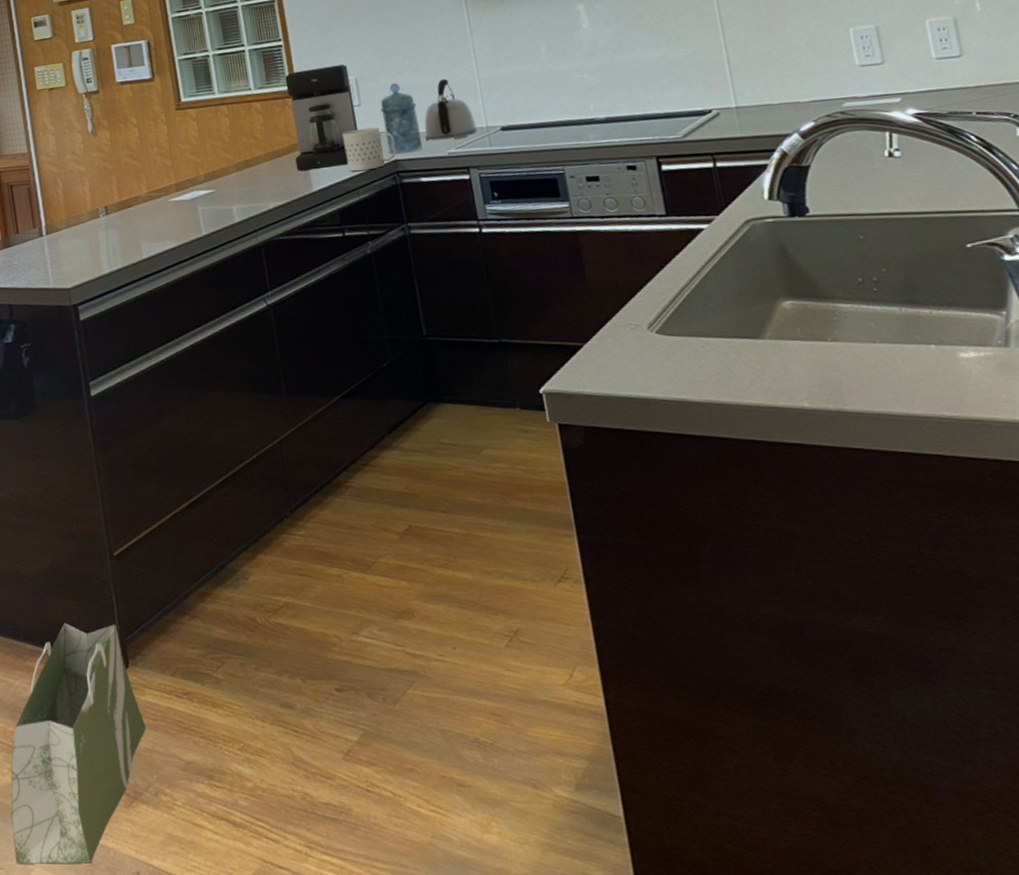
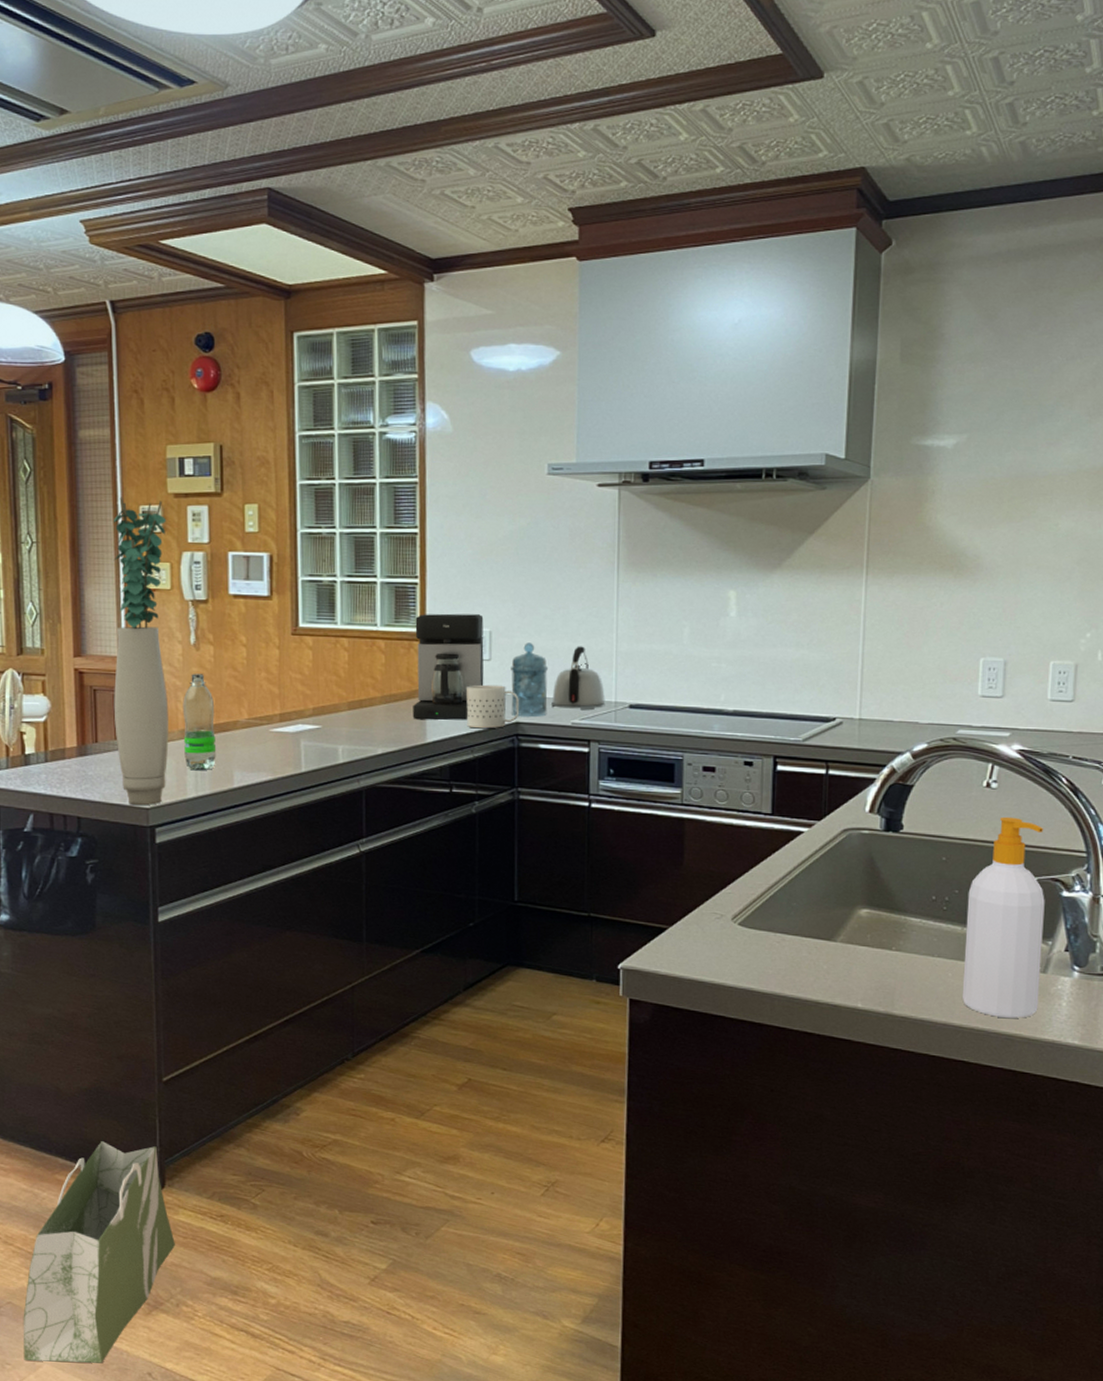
vase: none [10,10,83,288] -> present [113,497,169,806]
bottle: none [88,157,124,248] -> present [183,674,217,771]
soap bottle: none [896,183,1010,402] -> present [961,816,1045,1019]

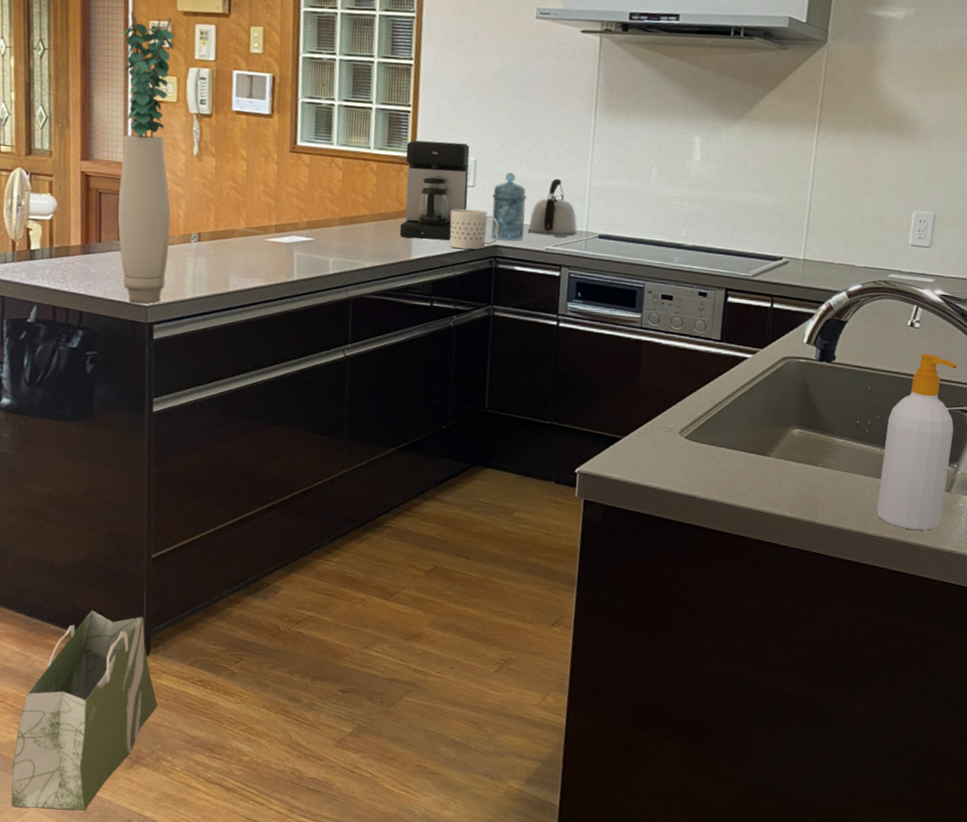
bottle: present [183,674,217,771] -> none [183,183,215,274]

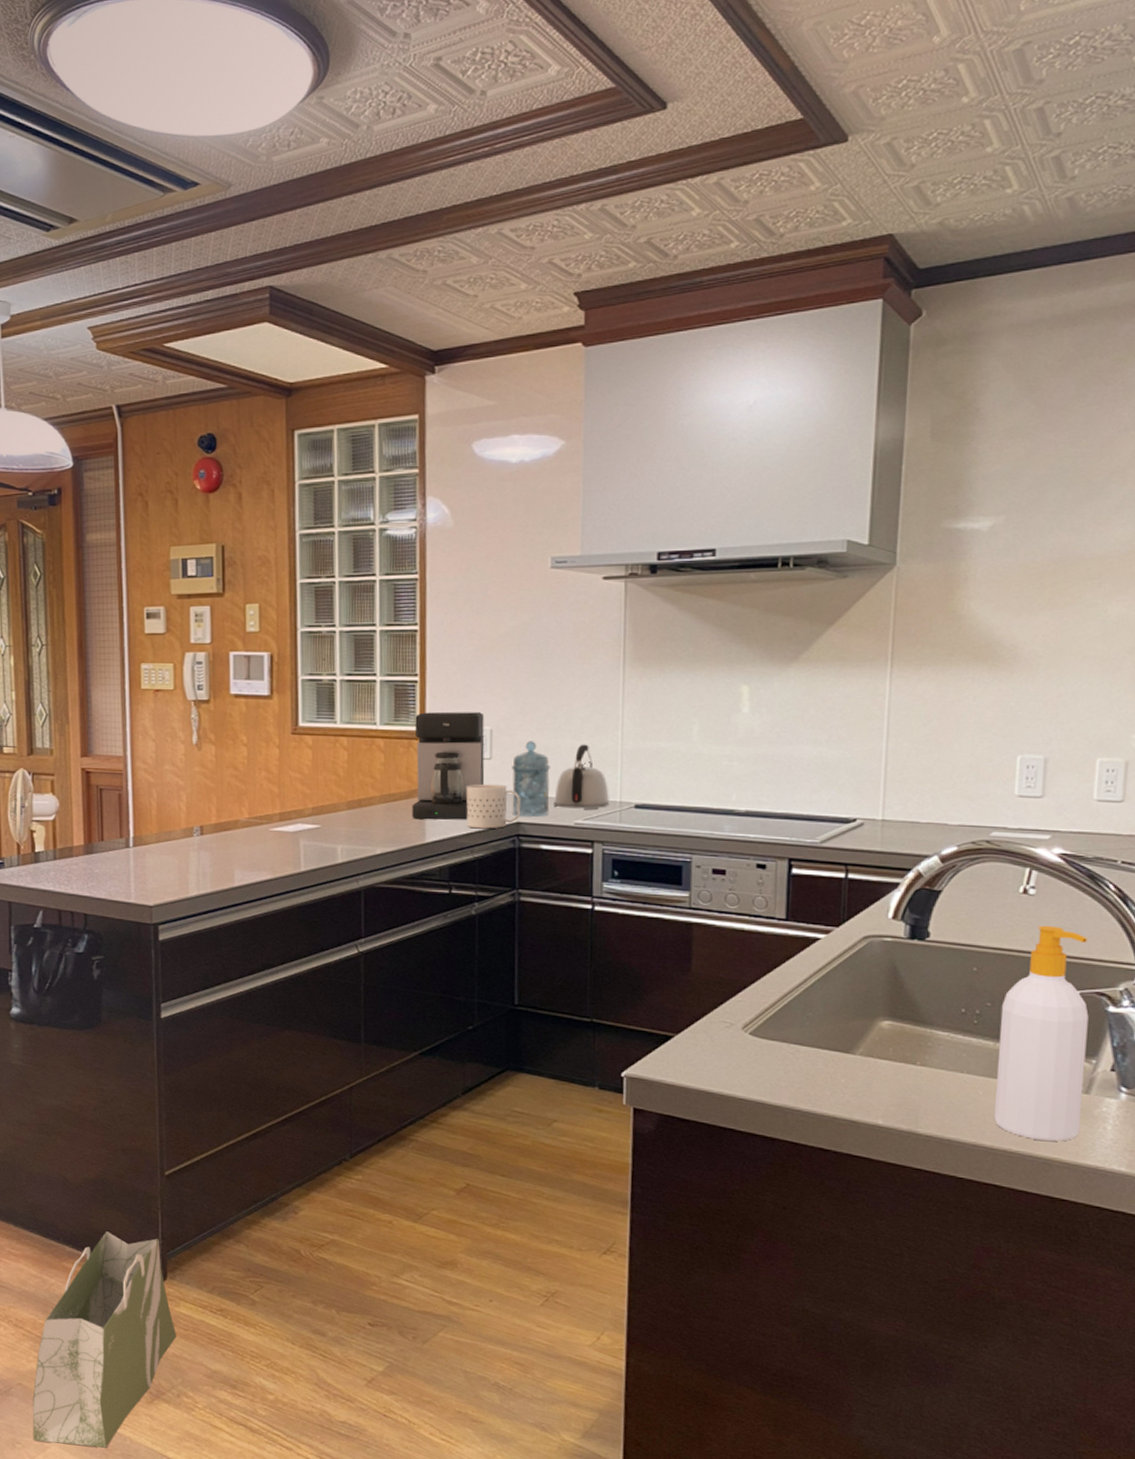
vase: present [117,11,175,304] -> none [118,599,172,904]

